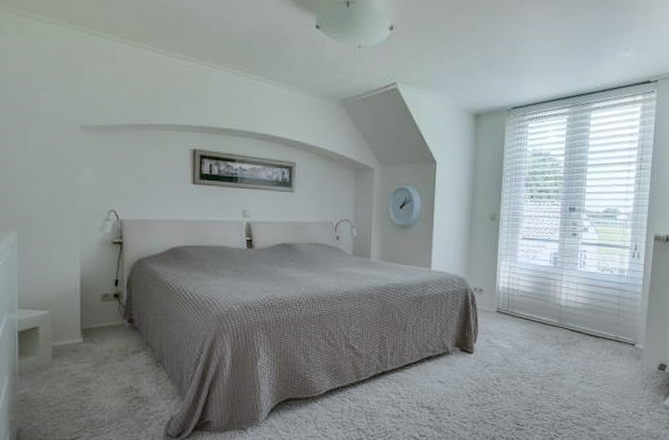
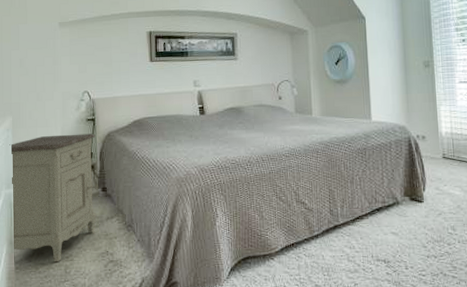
nightstand: none [14,256,124,397] -> present [9,133,98,263]

